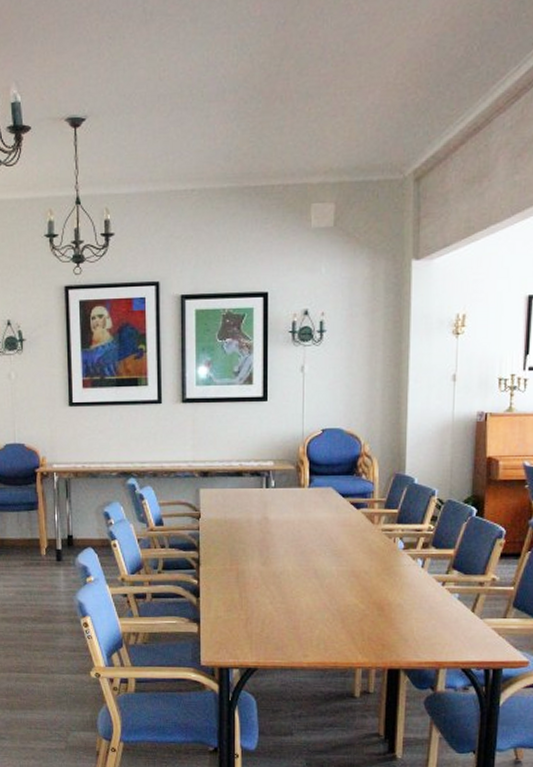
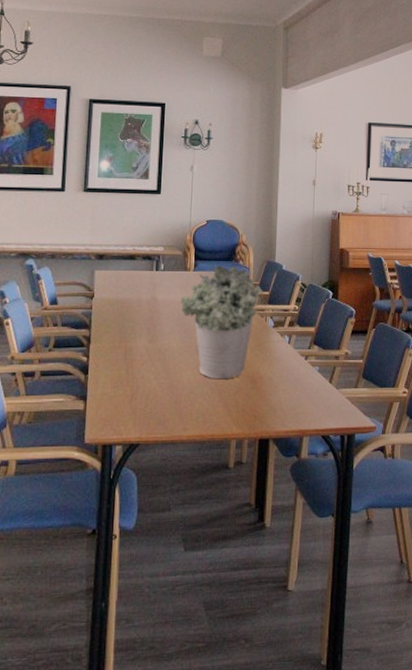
potted plant: none [295,478,392,606] -> present [180,263,264,380]

